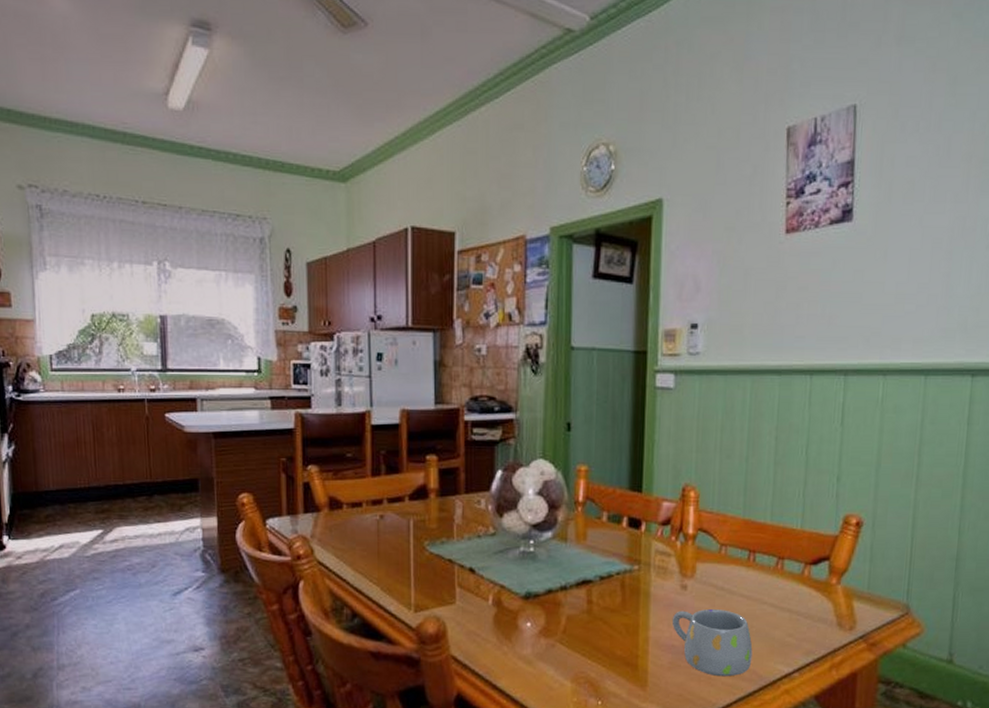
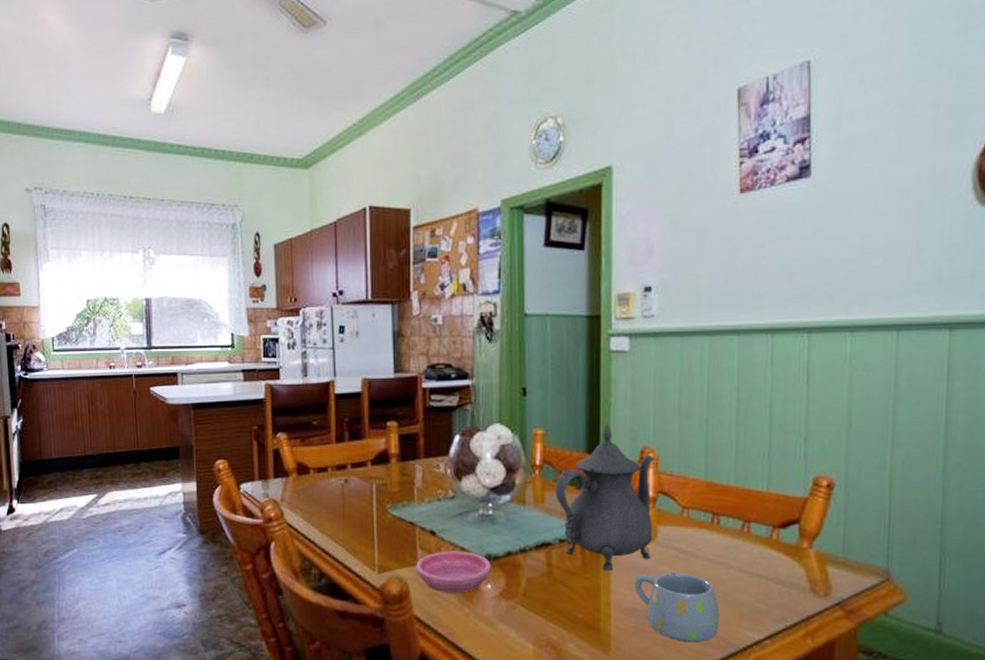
saucer: none [454,589,532,632] -> present [416,551,492,593]
teapot: none [596,460,697,608] -> present [554,422,656,571]

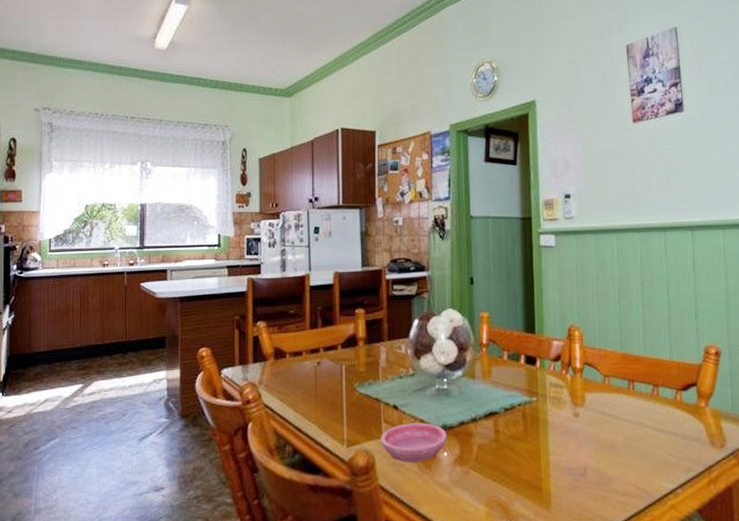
teapot: present [554,422,656,571] -> none [499,306,582,435]
mug: present [635,573,720,643] -> none [569,434,640,496]

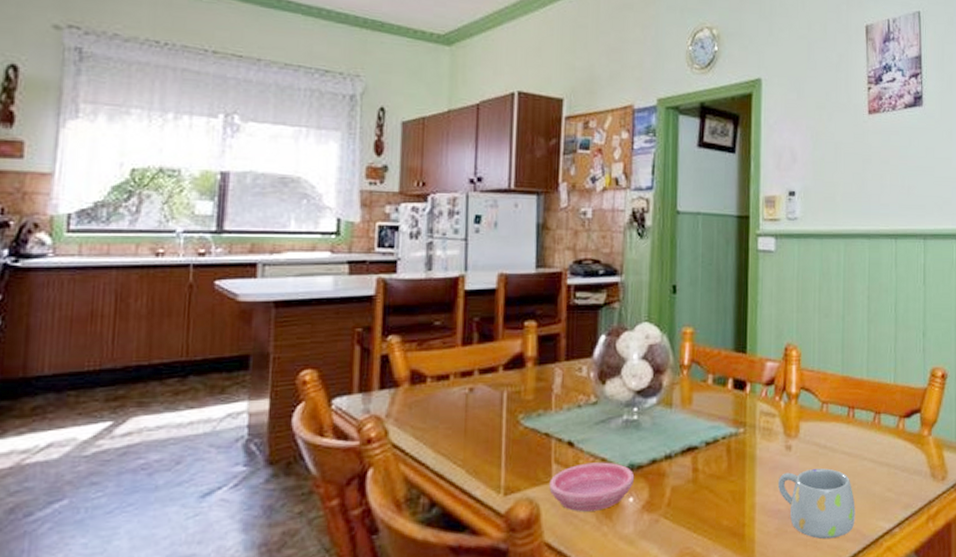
mug: none [569,434,640,496] -> present [778,468,856,540]

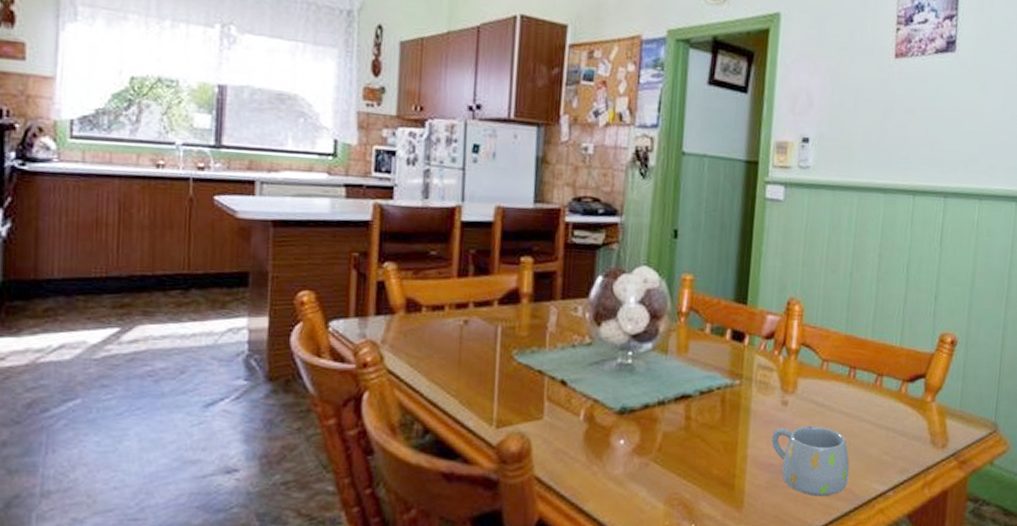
saucer: present [549,462,635,512] -> none [541,403,627,450]

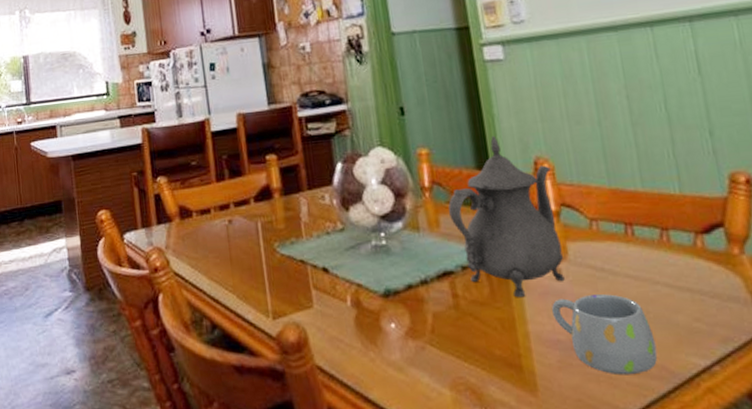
teapot: none [699,271,802,424] -> present [448,135,565,298]

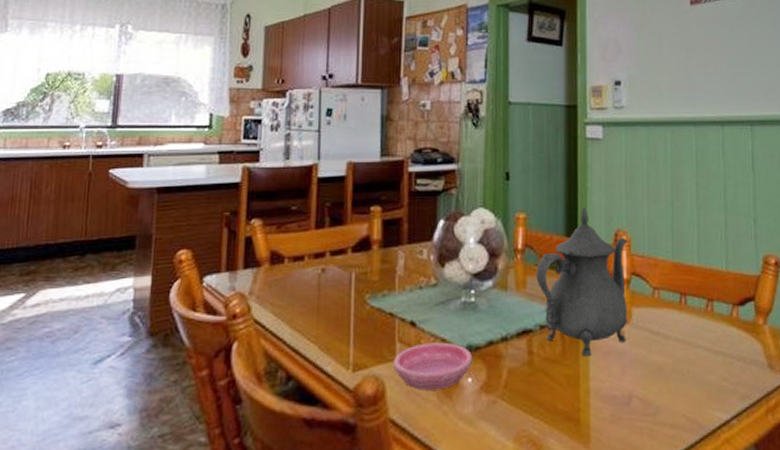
saucer: none [311,287,393,337] -> present [393,342,473,391]
mug: present [552,294,658,376] -> none [612,355,691,428]

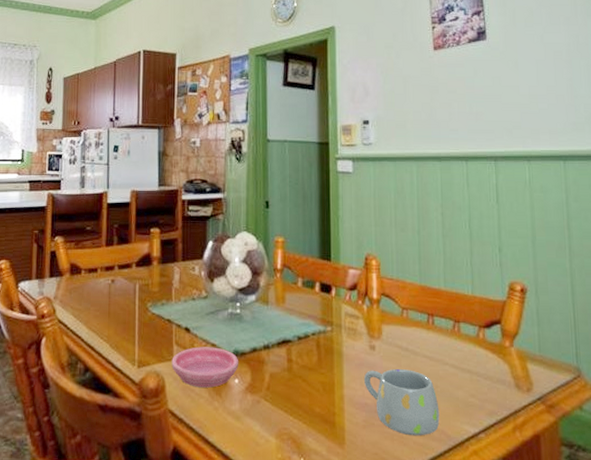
teapot: present [535,206,629,357] -> none [293,232,379,367]
mug: none [612,355,691,428] -> present [364,369,440,436]

